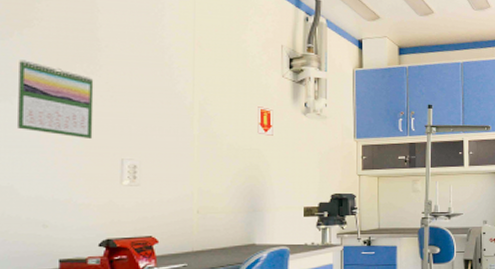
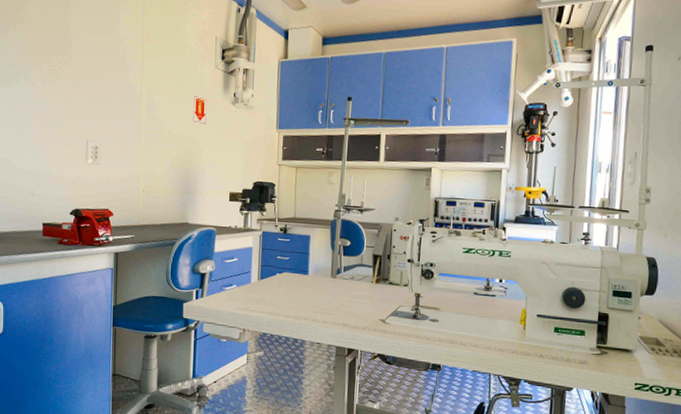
calendar: present [16,60,94,138] -> none [13,52,67,122]

